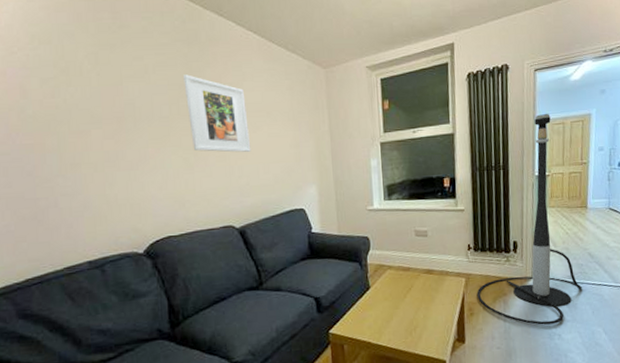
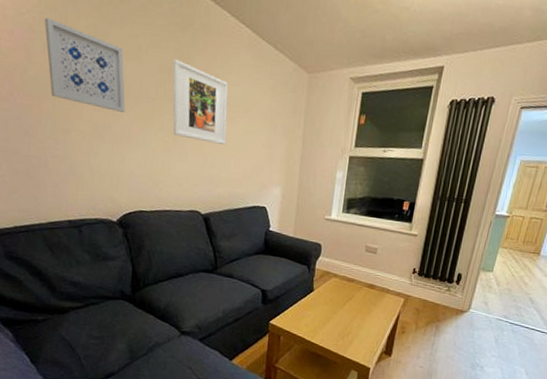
wall art: none [39,53,138,137] -> present [45,18,125,113]
floor lamp: present [476,113,582,325] -> none [411,154,526,357]

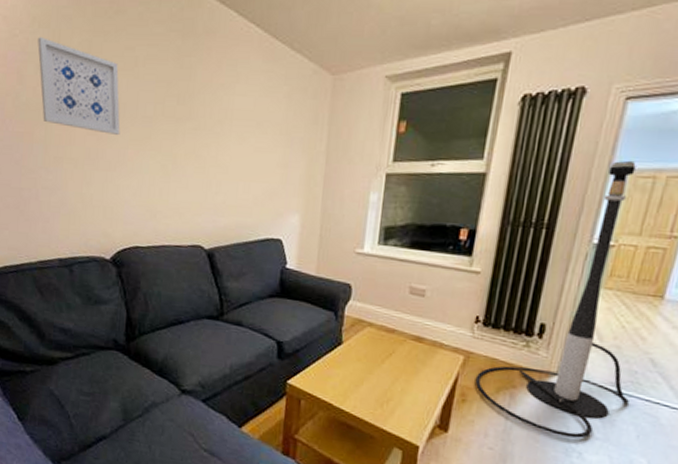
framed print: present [172,59,228,145] -> none [172,70,236,166]
floor lamp: none [411,154,526,357] -> present [475,160,636,439]

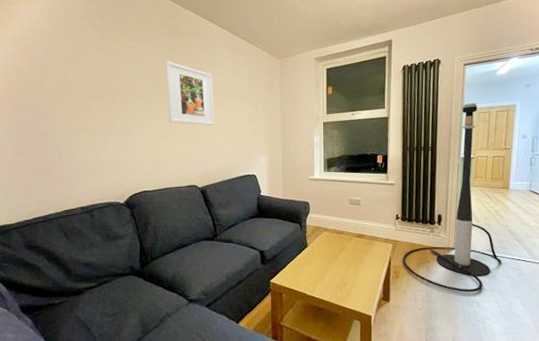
wall art: present [38,37,121,136] -> none [58,42,127,110]
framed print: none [172,70,236,166] -> present [165,61,215,125]

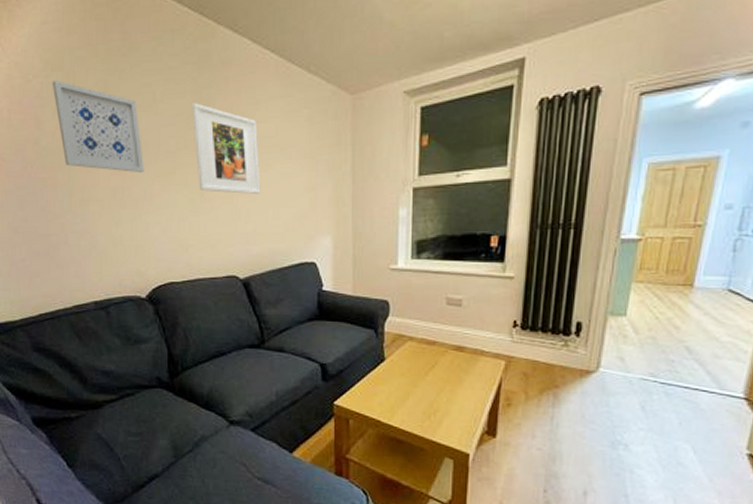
wall art: none [58,42,127,110] -> present [52,80,144,174]
floor lamp: present [402,103,501,292] -> none [518,154,669,431]

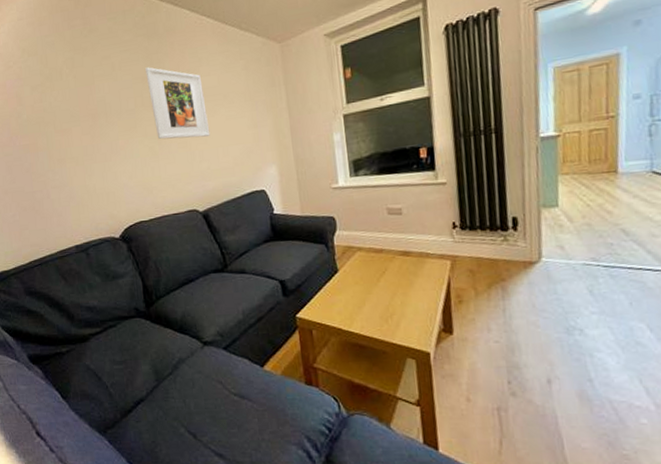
wall art: present [52,80,144,174] -> none [29,63,110,133]

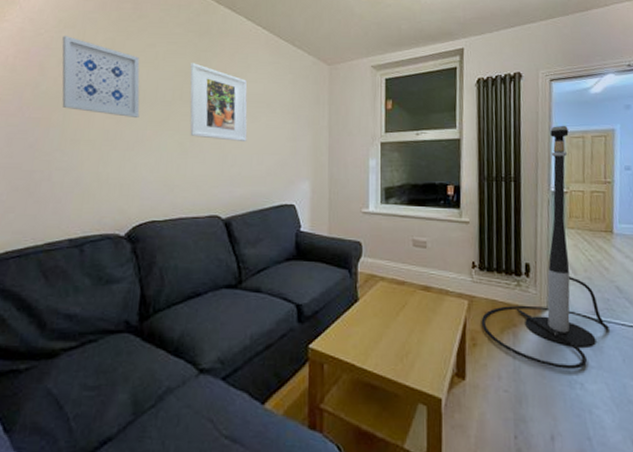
wall art: none [29,63,110,133] -> present [62,36,140,119]
floor lamp: none [466,59,613,317] -> present [481,125,609,369]

